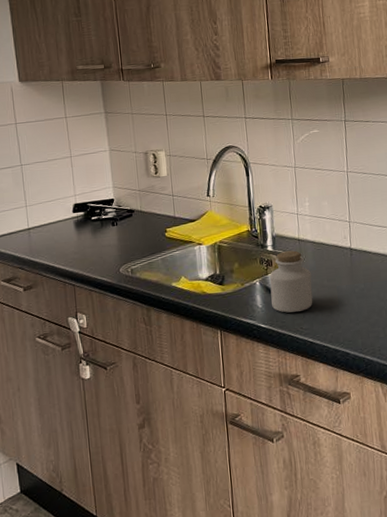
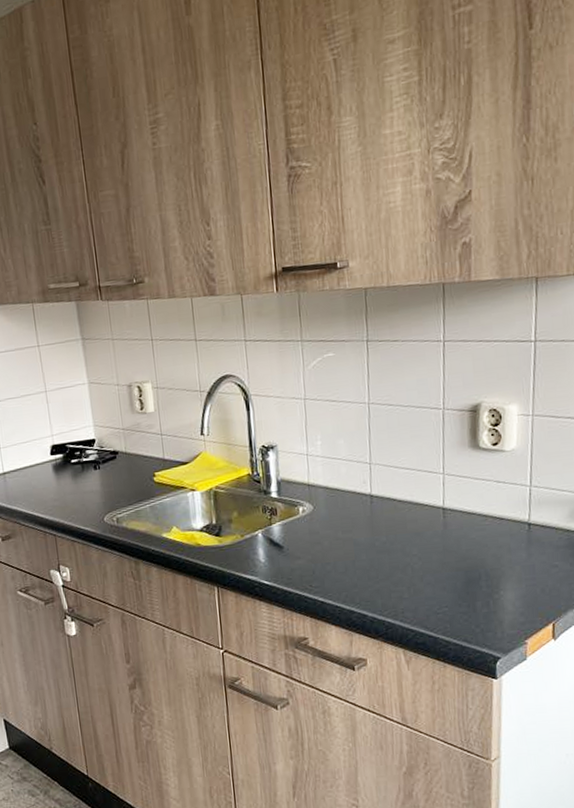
jar: present [269,250,313,313] -> none [273,497,325,569]

